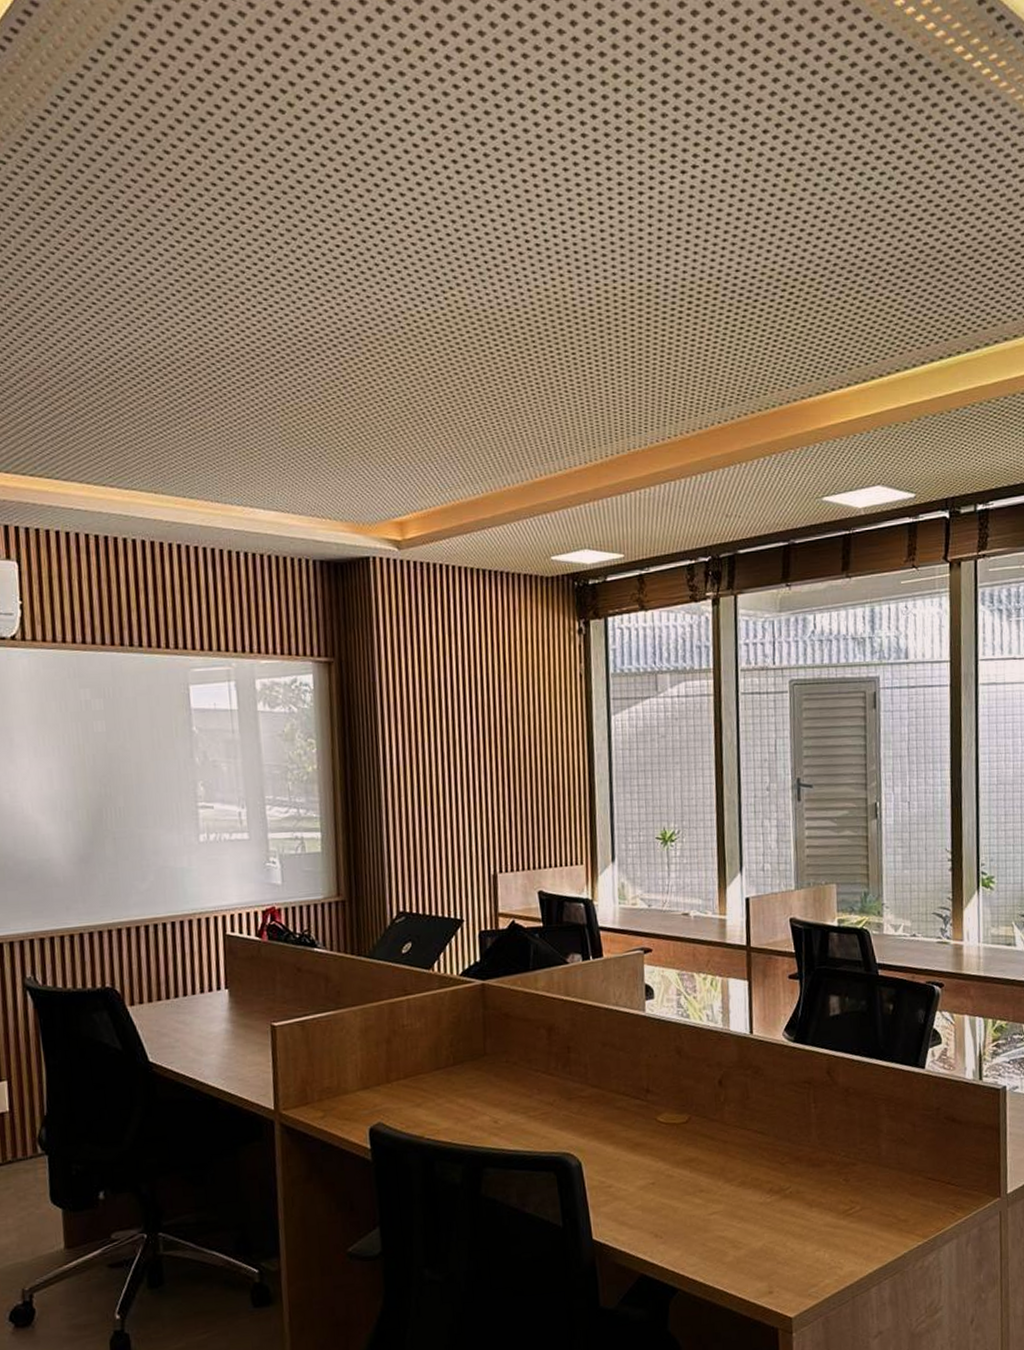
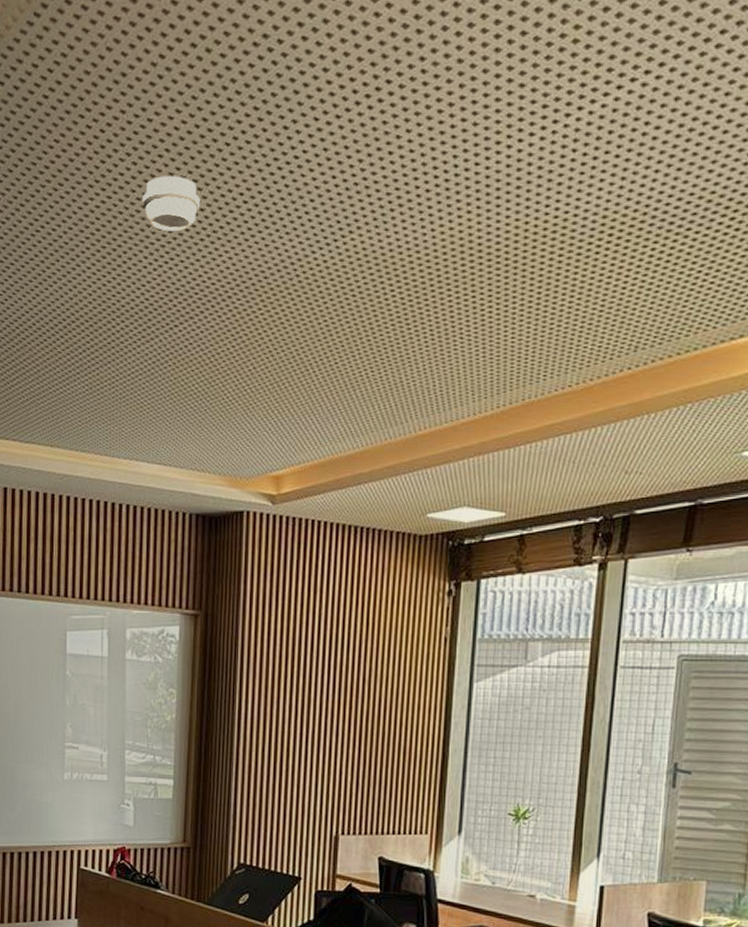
smoke detector: none [233,223,296,279] -> present [142,175,200,232]

